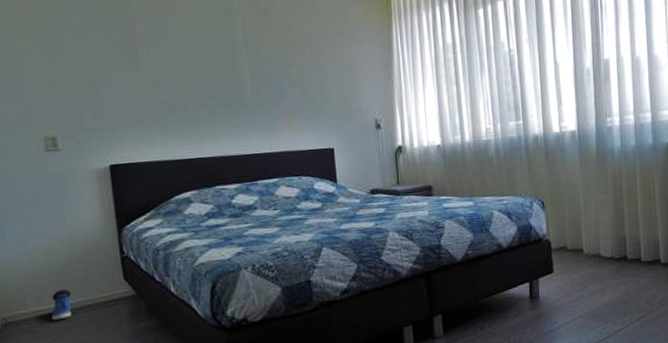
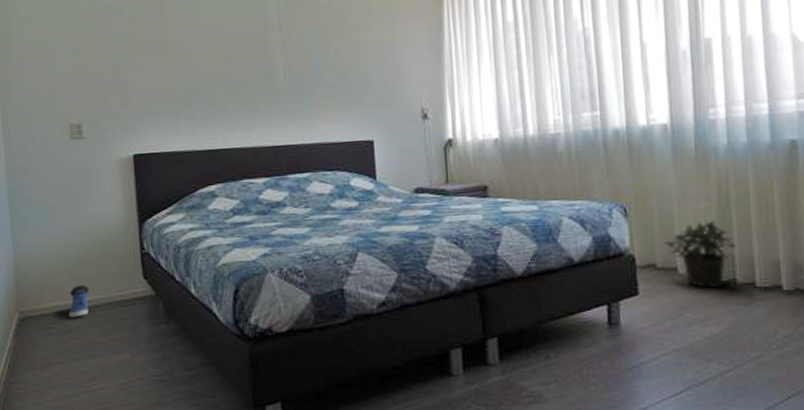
potted plant: none [573,210,627,264] -> present [665,221,736,288]

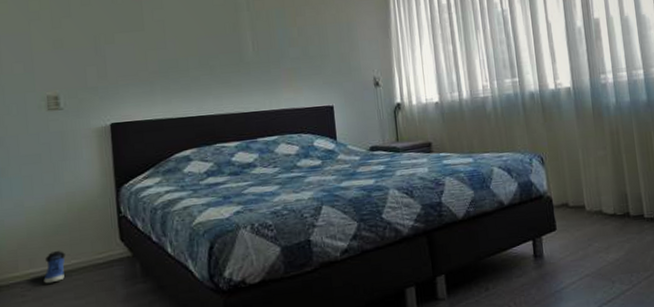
potted plant: present [665,221,736,288] -> none [574,166,628,221]

